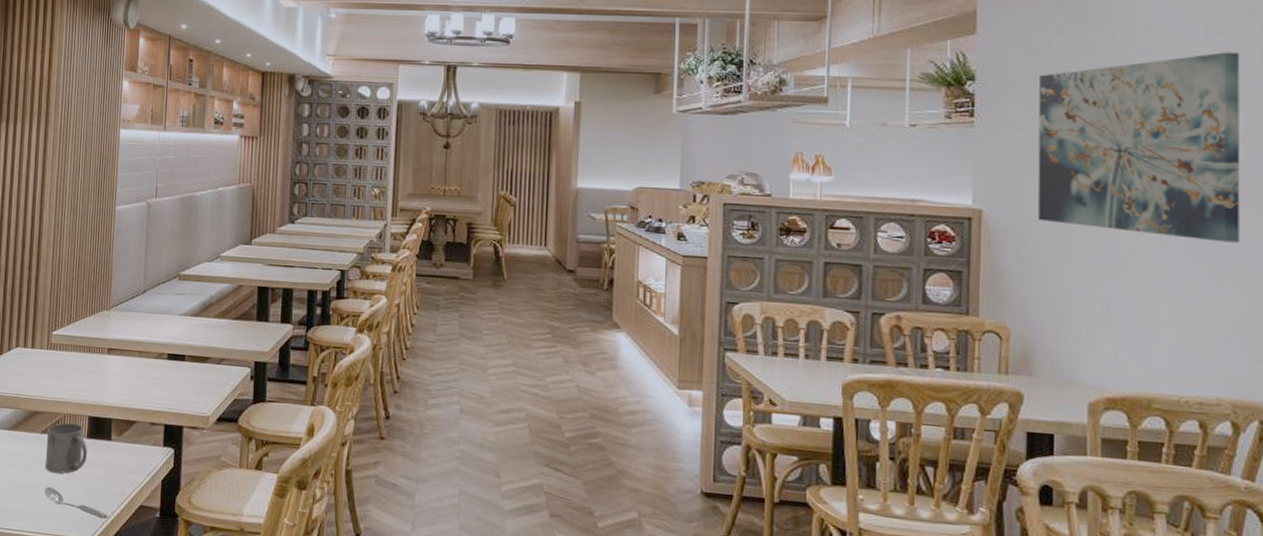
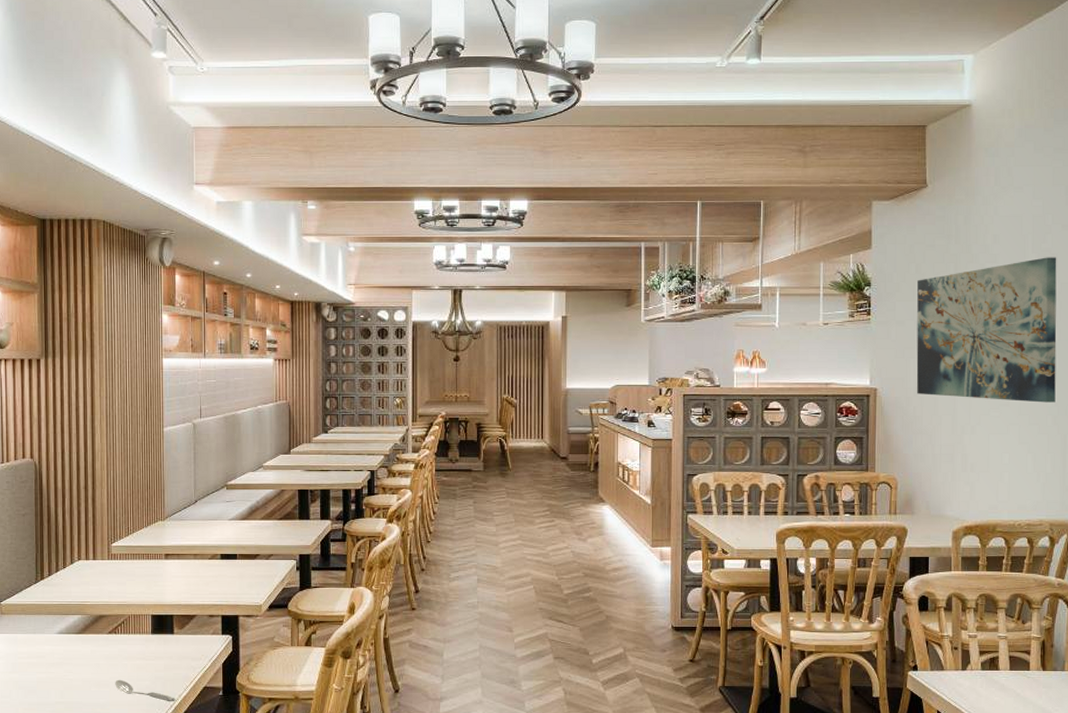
mug: present [45,422,87,474] -> none [113,622,152,667]

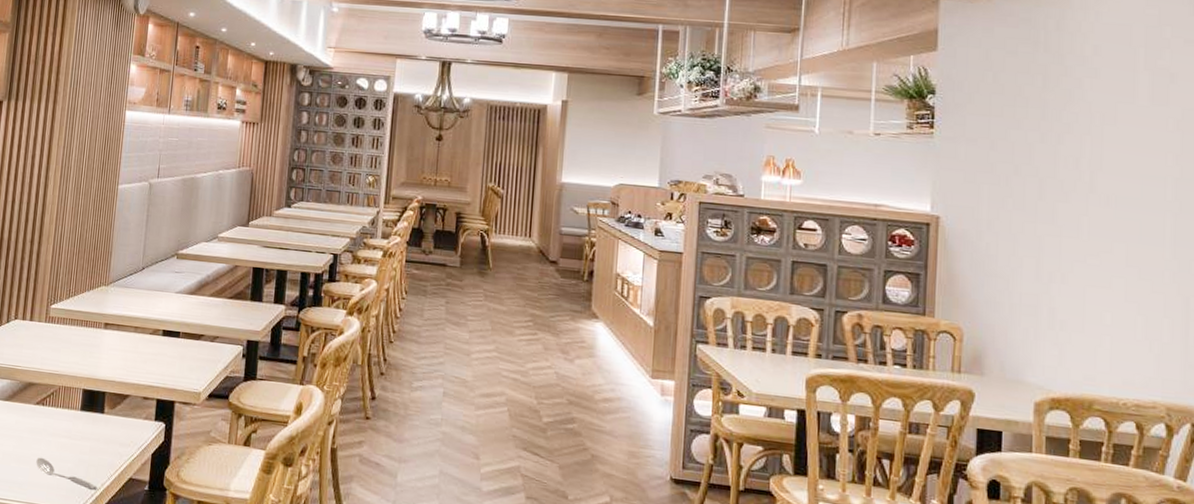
wall art: present [916,257,1057,403] -> none [990,76,1178,255]

